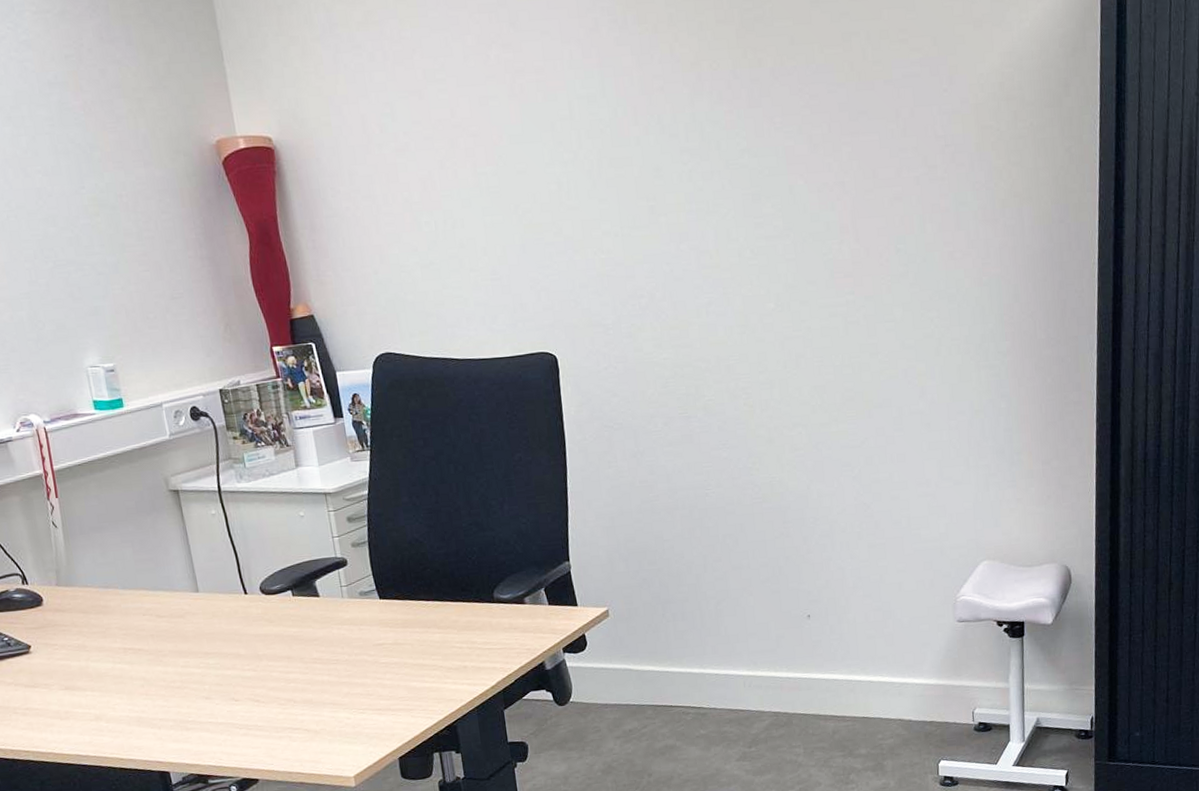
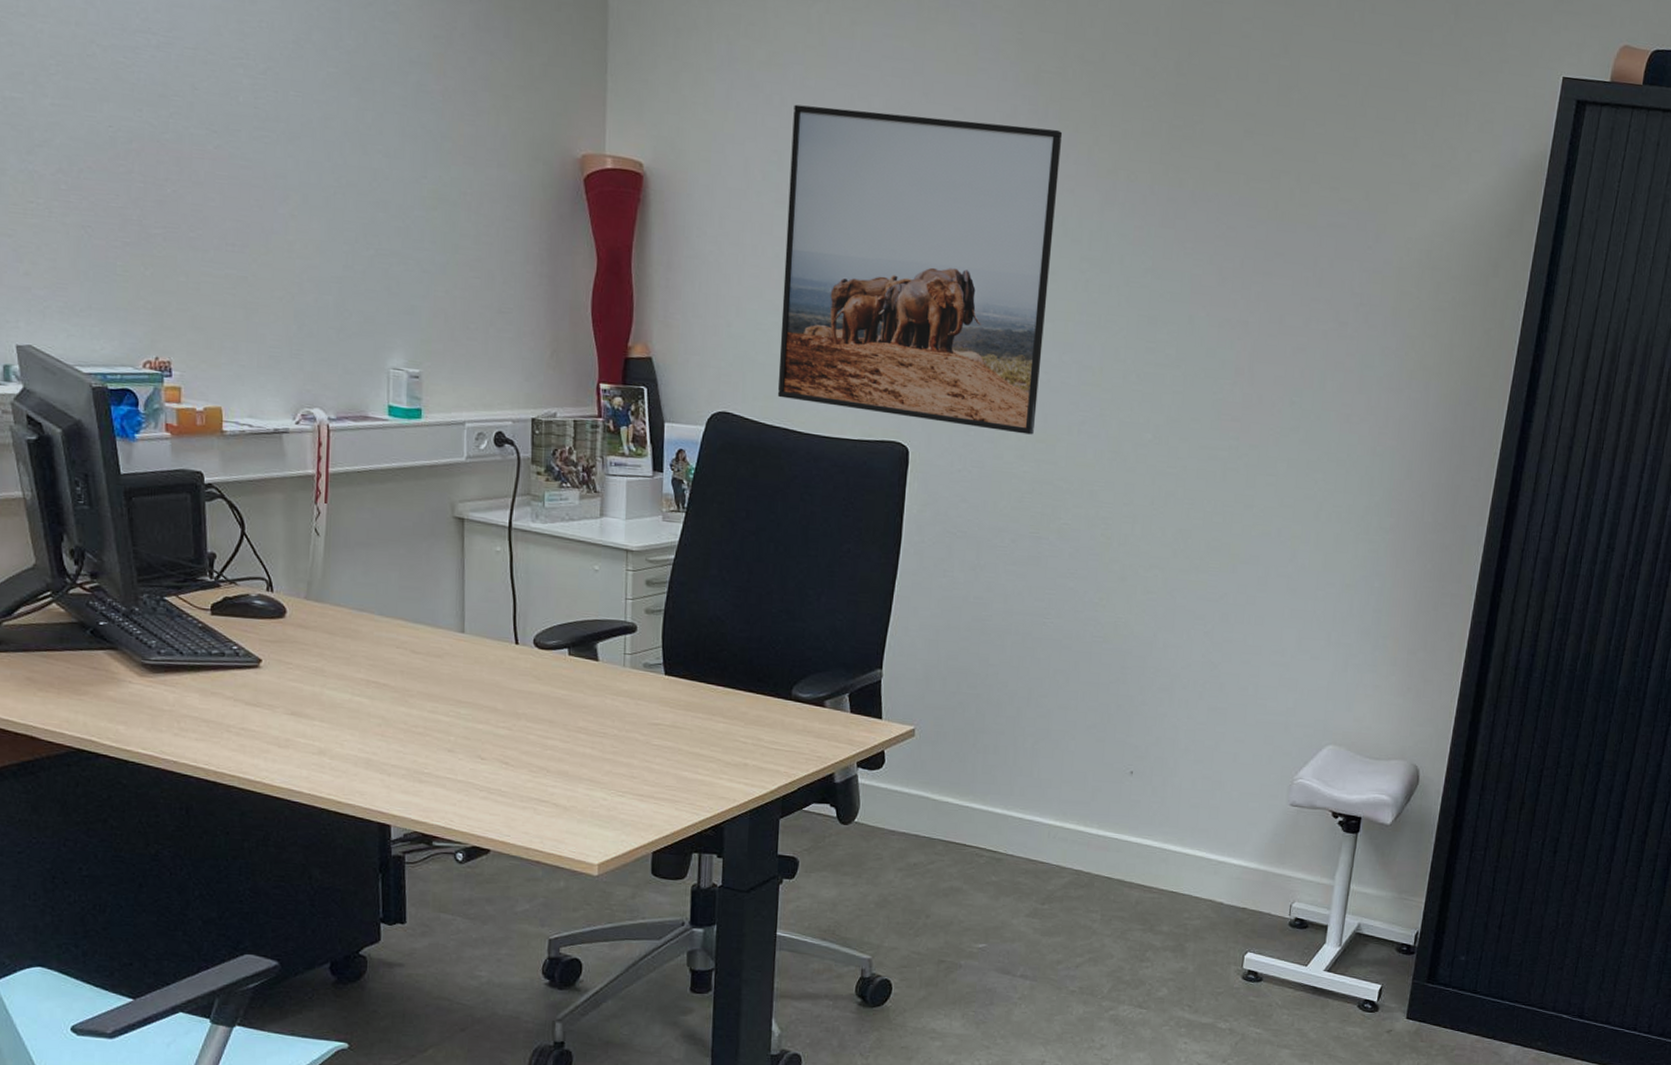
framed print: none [396,34,667,331] -> present [778,104,1063,435]

